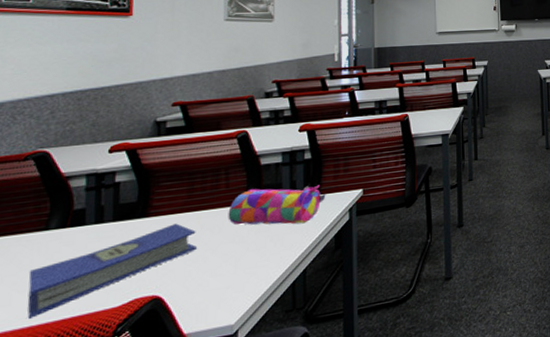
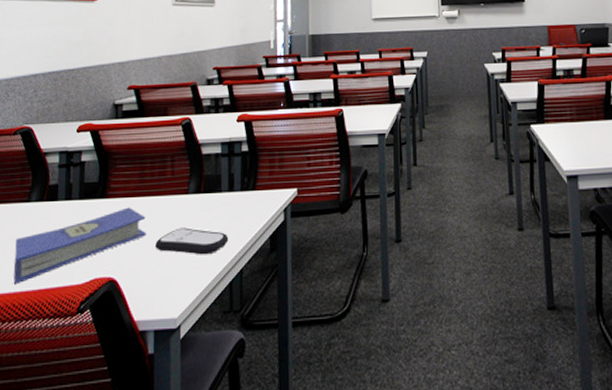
remote control: none [208,236,291,263] -> present [155,227,229,255]
pencil case: present [228,185,326,225] -> none [173,178,262,220]

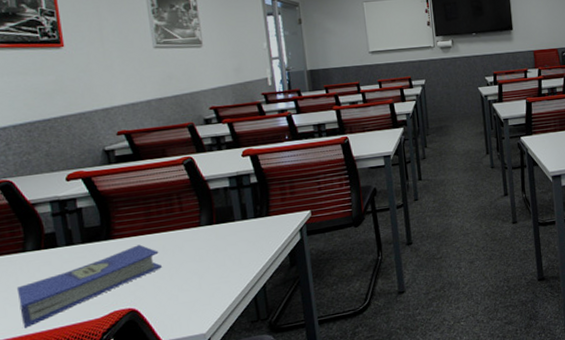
remote control: present [155,227,229,255] -> none [173,255,248,280]

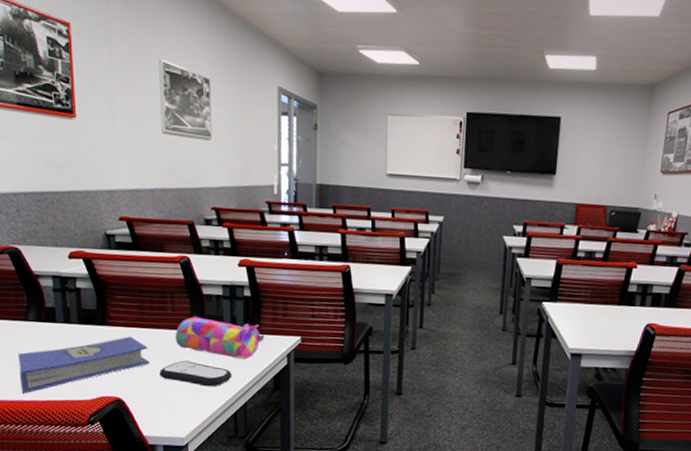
remote control: none [173,255,248,280] -> present [160,360,232,387]
pencil case: none [185,207,276,246] -> present [175,316,265,360]

